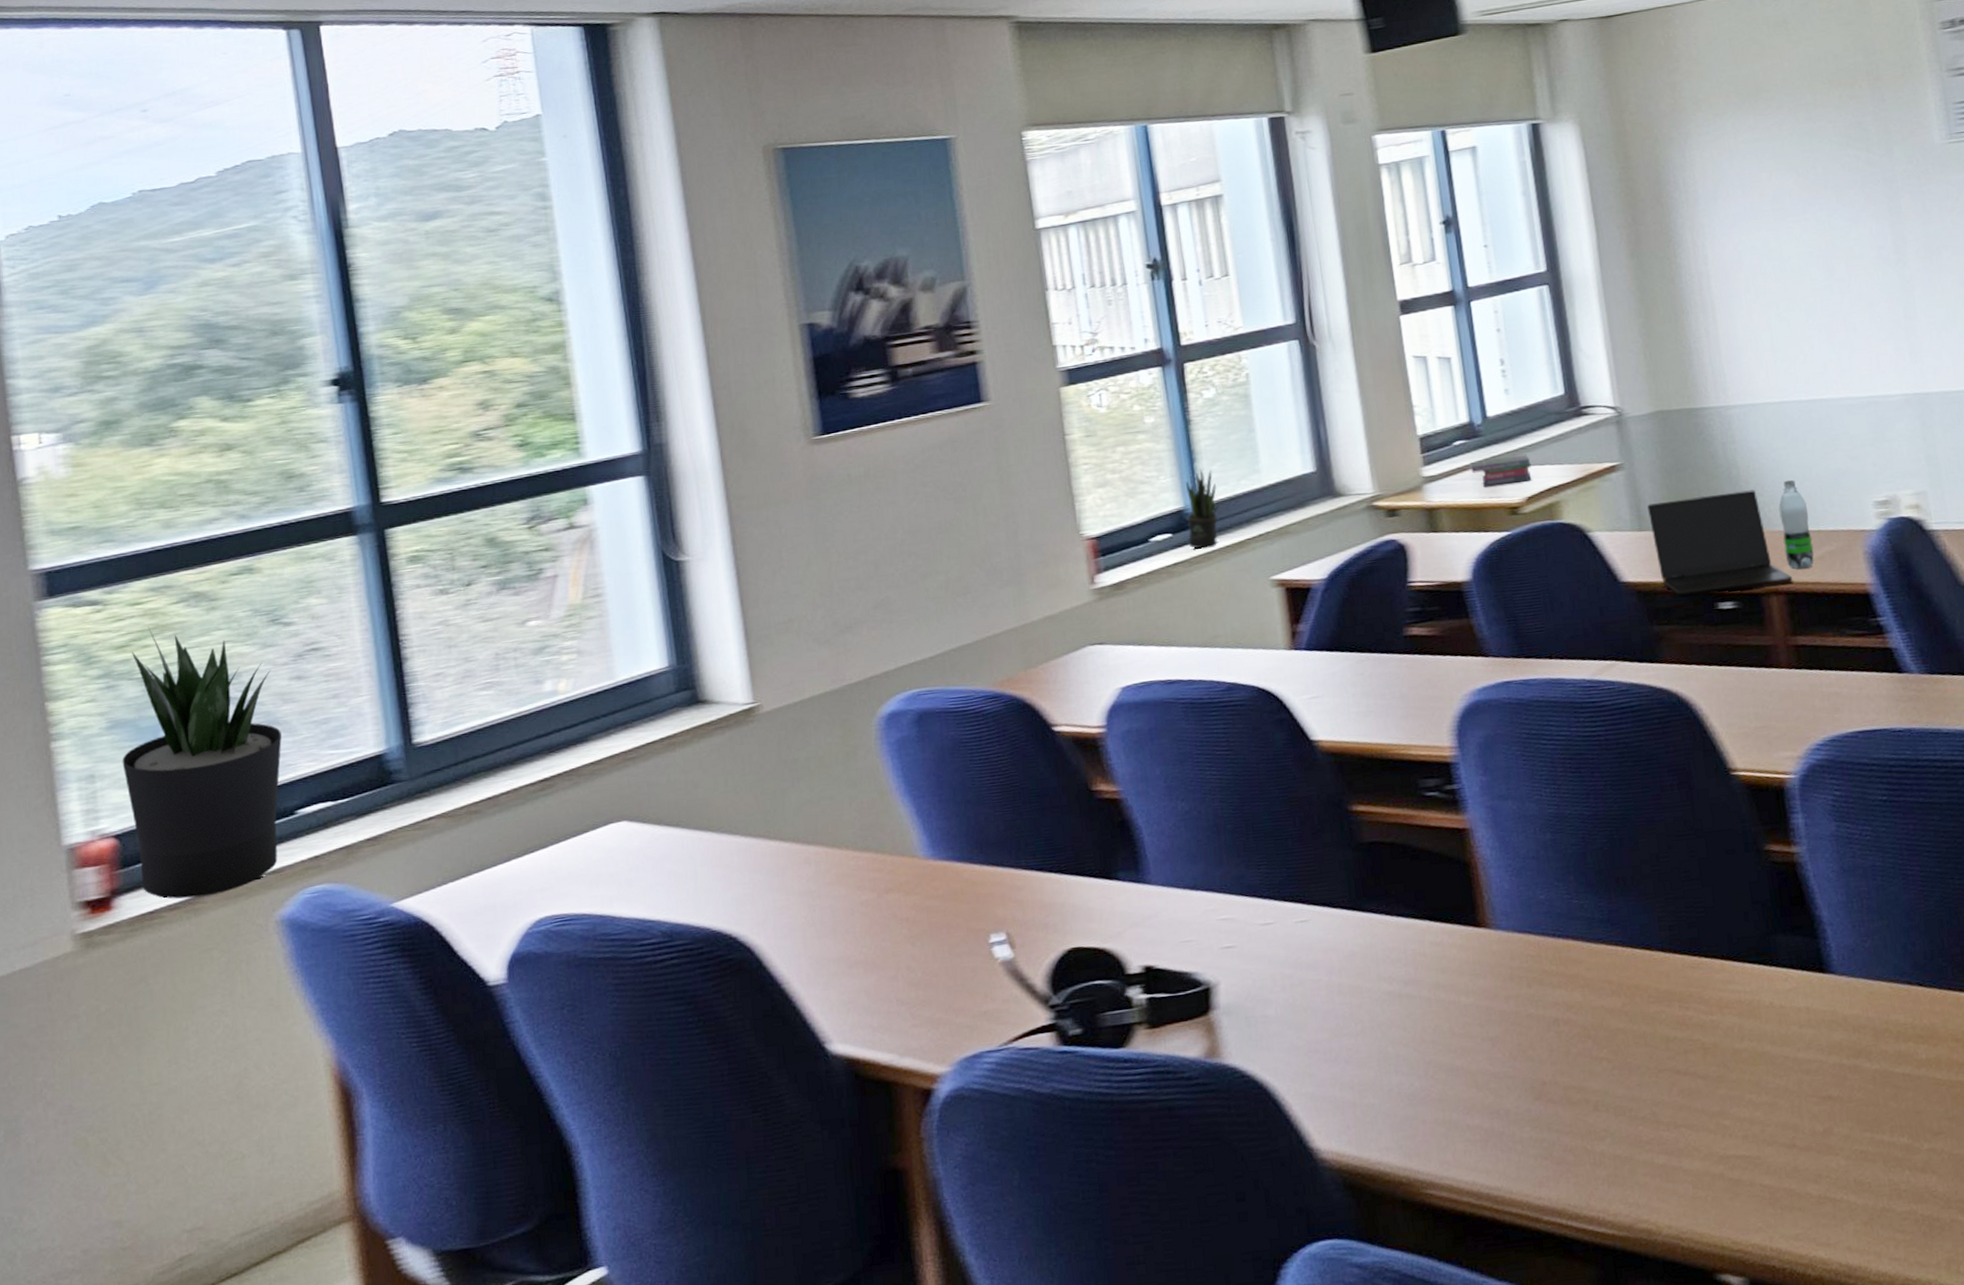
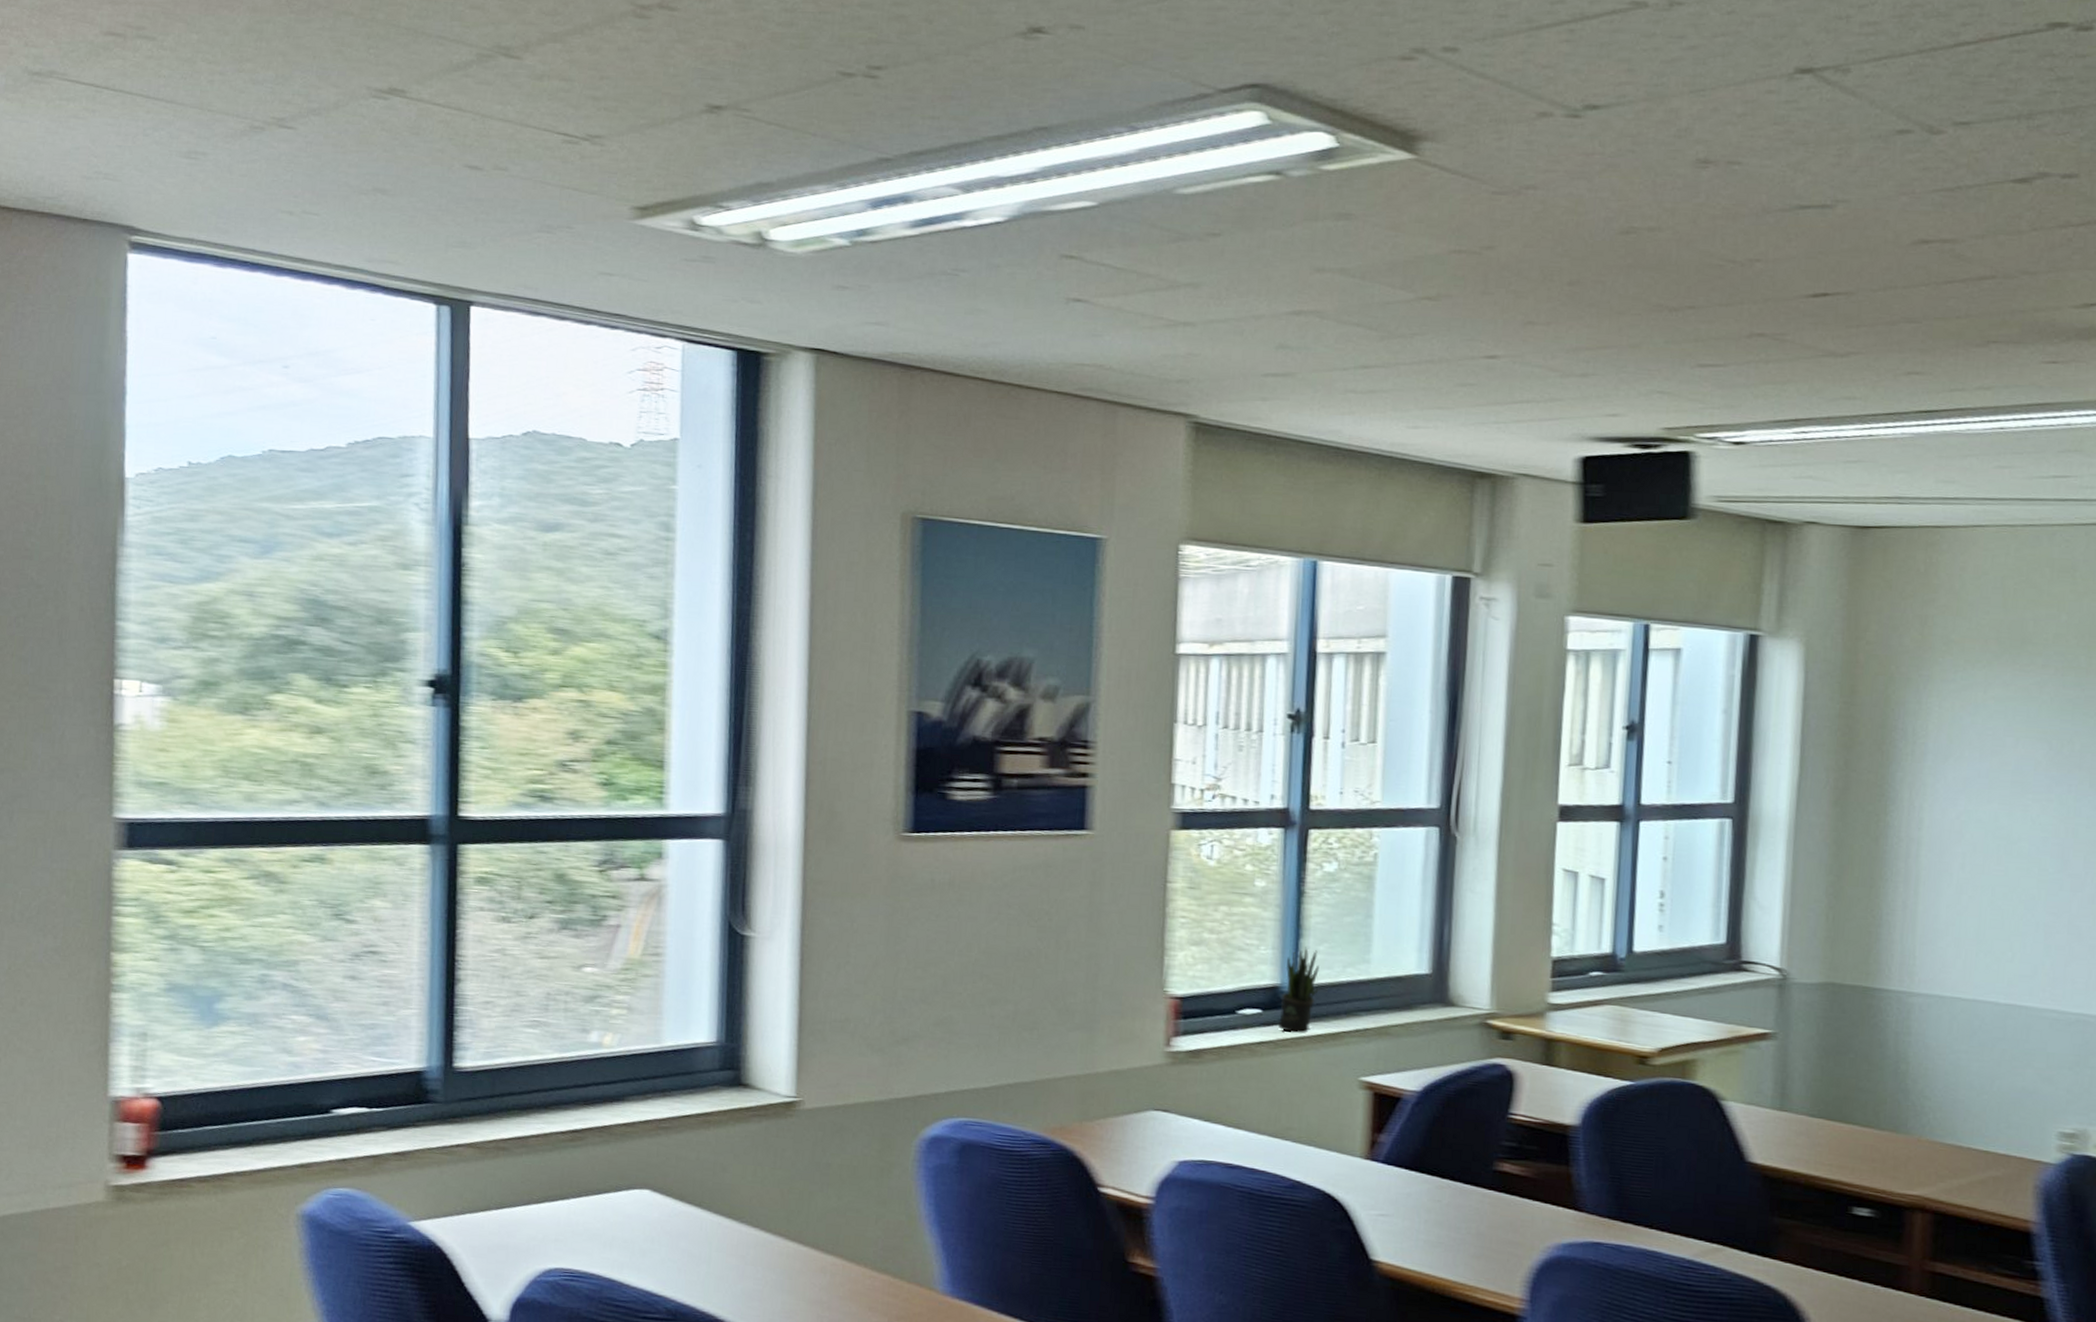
planter: present [122,627,282,899] -> none [174,897,329,1176]
books: present [1470,454,1532,487] -> none [1603,997,1673,1031]
laptop: present [1647,490,1793,598] -> none [1793,1082,1945,1203]
bottle: present [1778,479,1814,569] -> none [1941,1088,1979,1190]

